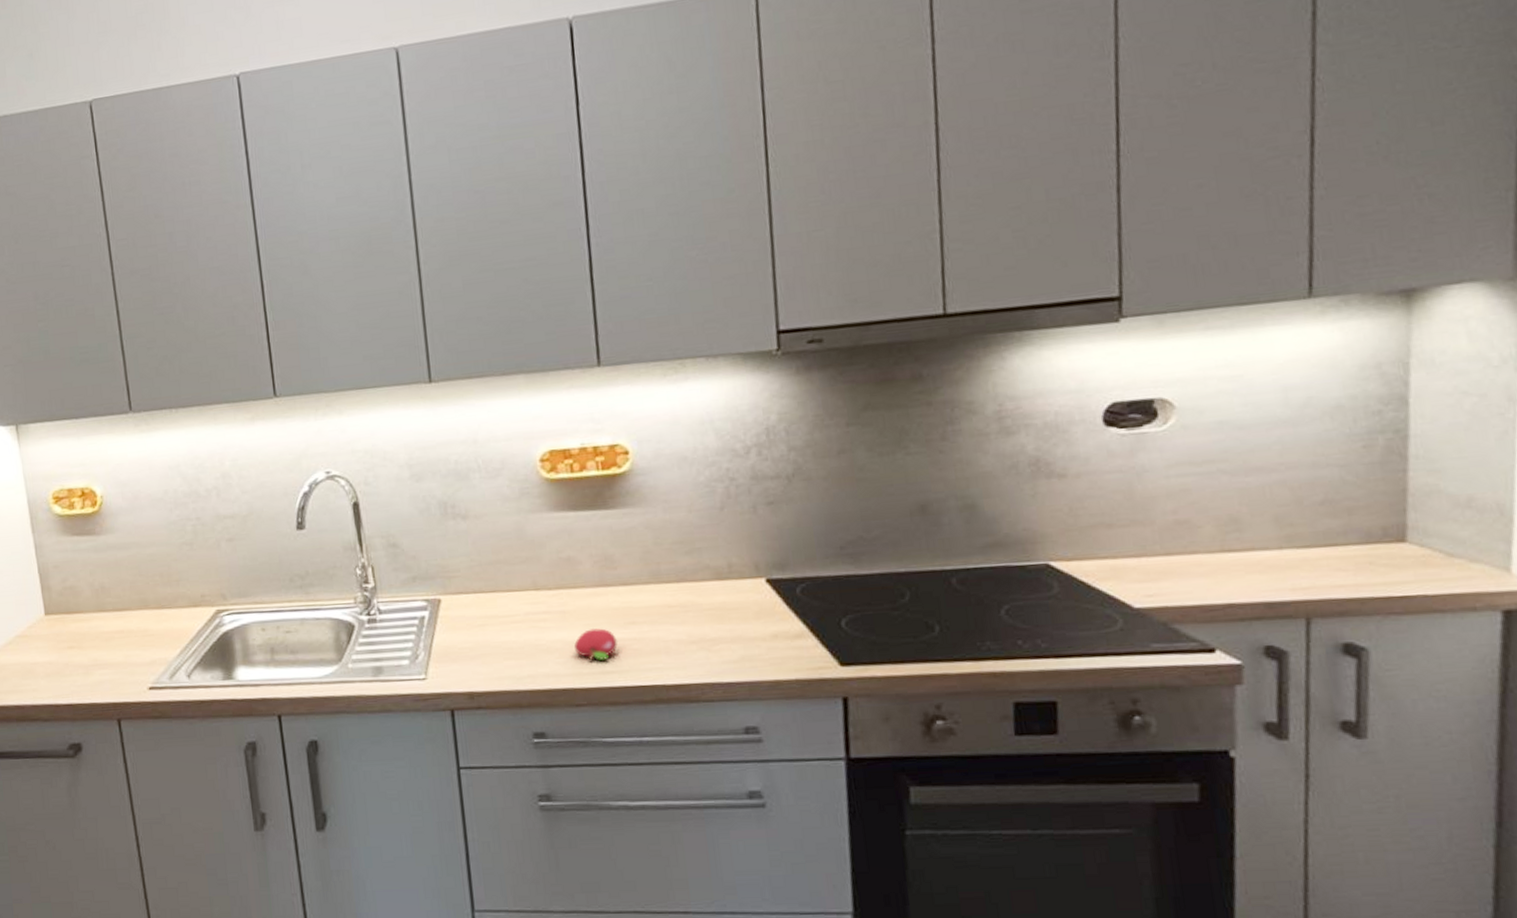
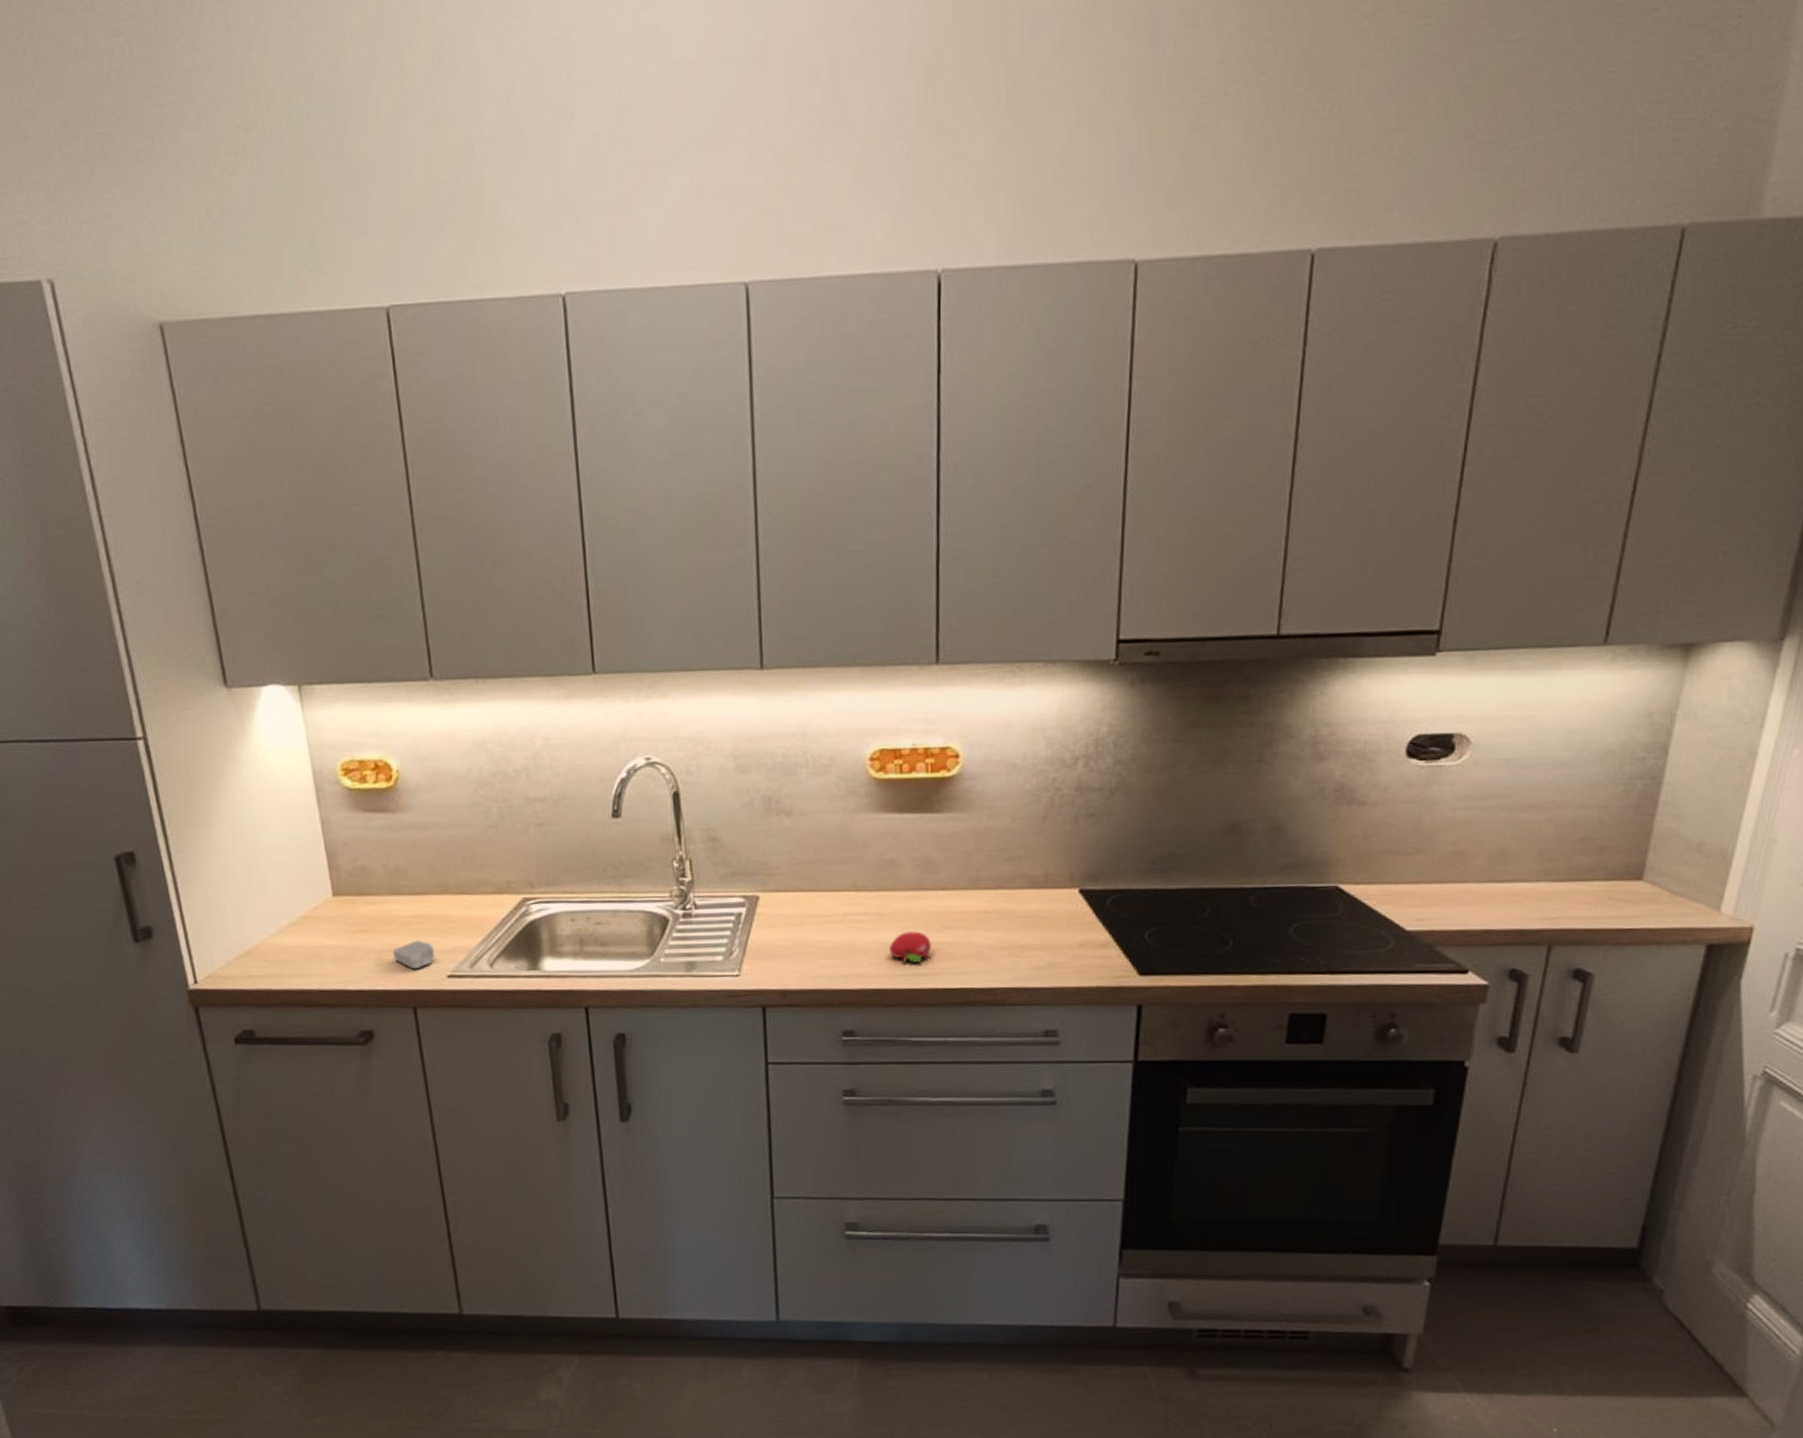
soap bar: none [98,654,136,683] -> present [392,940,434,970]

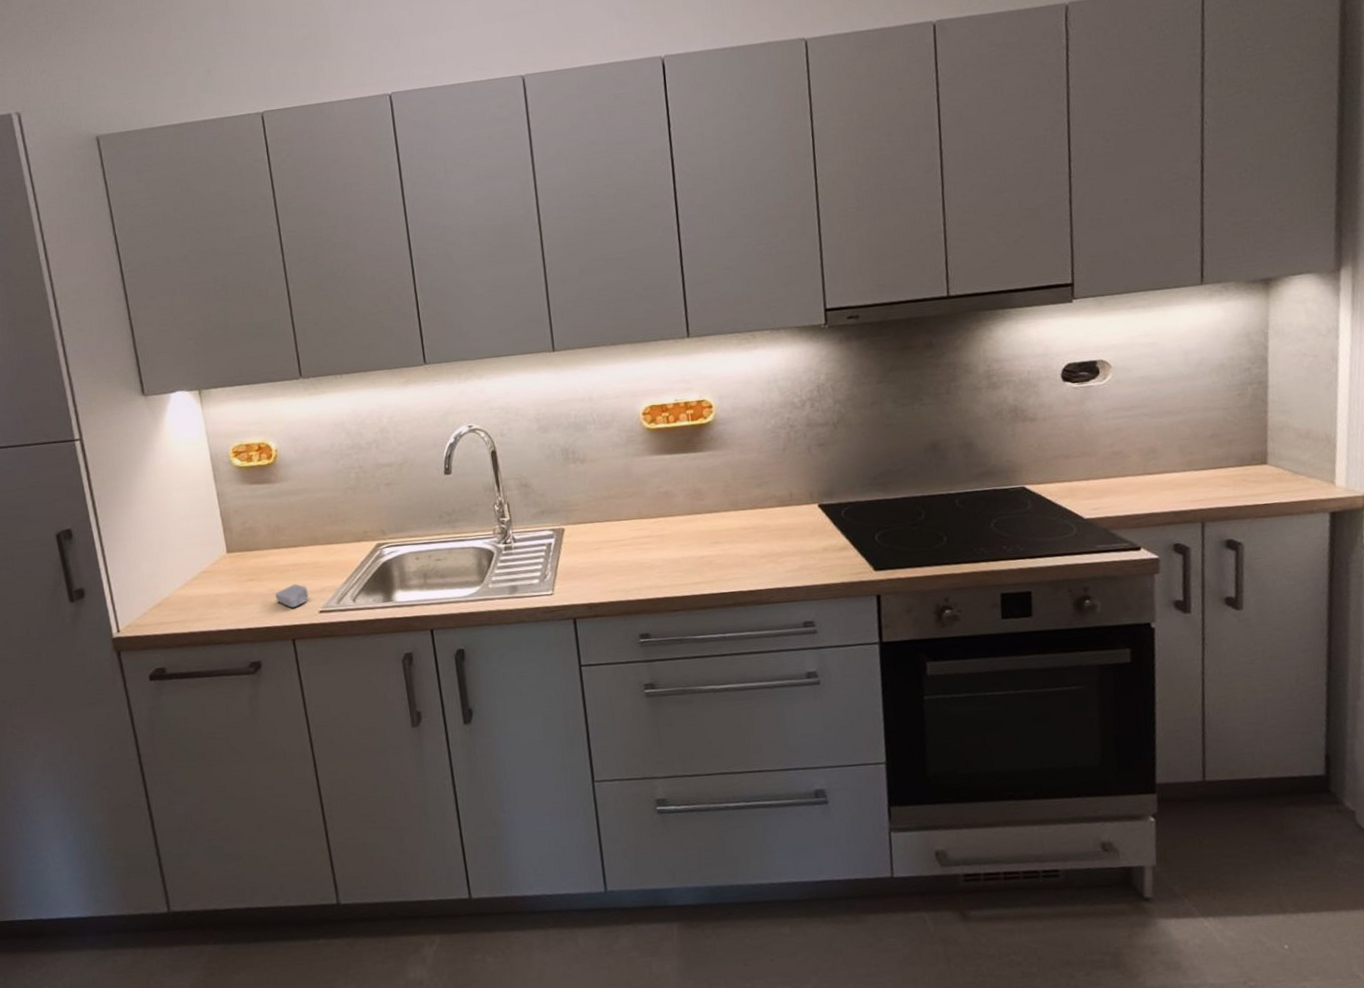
fruit: present [890,931,931,963] -> none [671,548,705,575]

